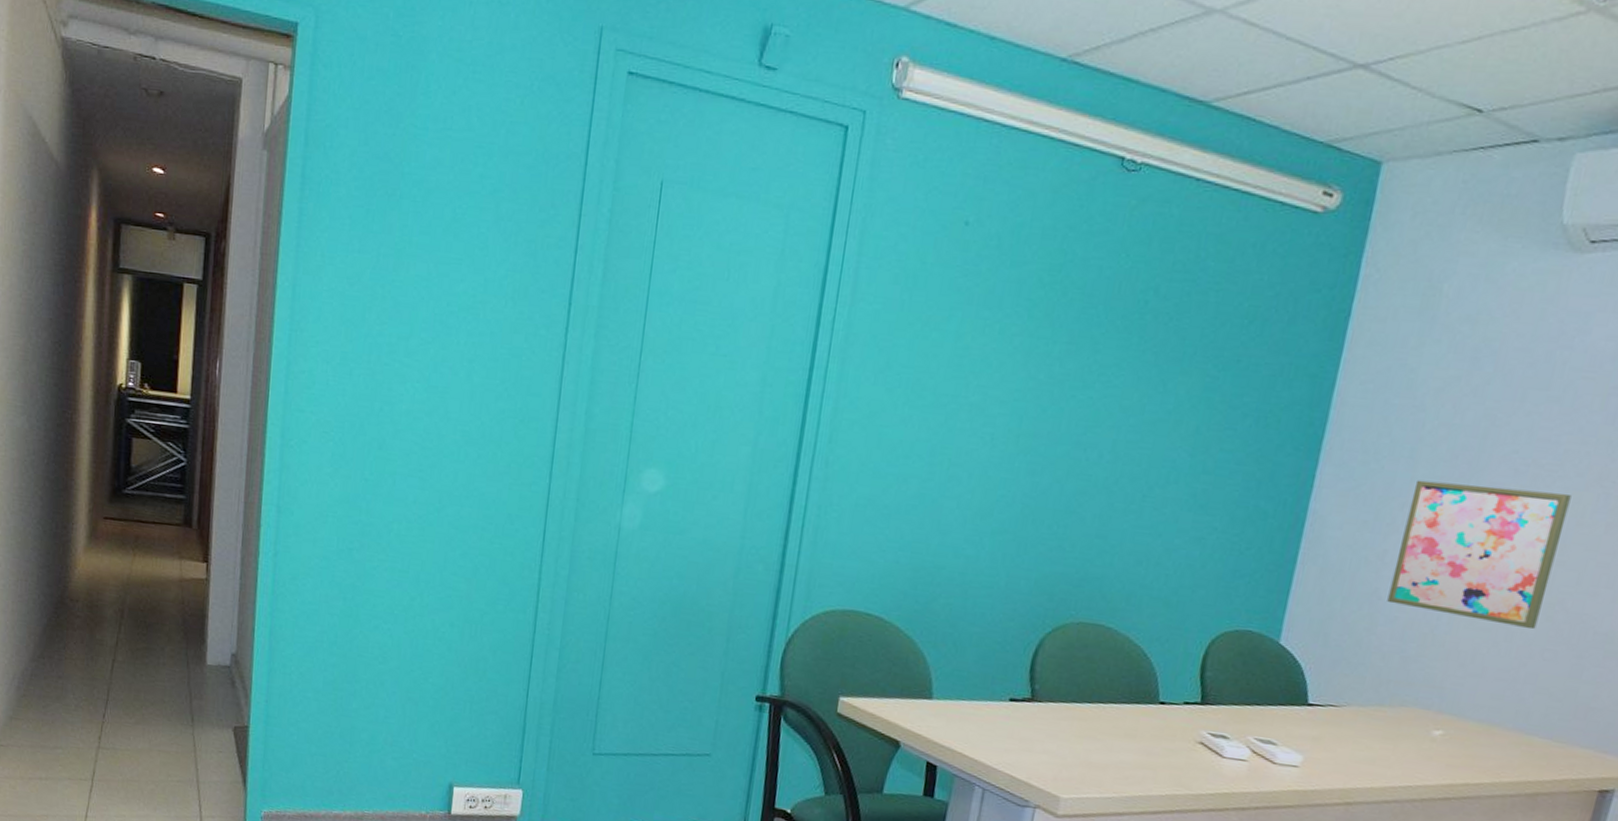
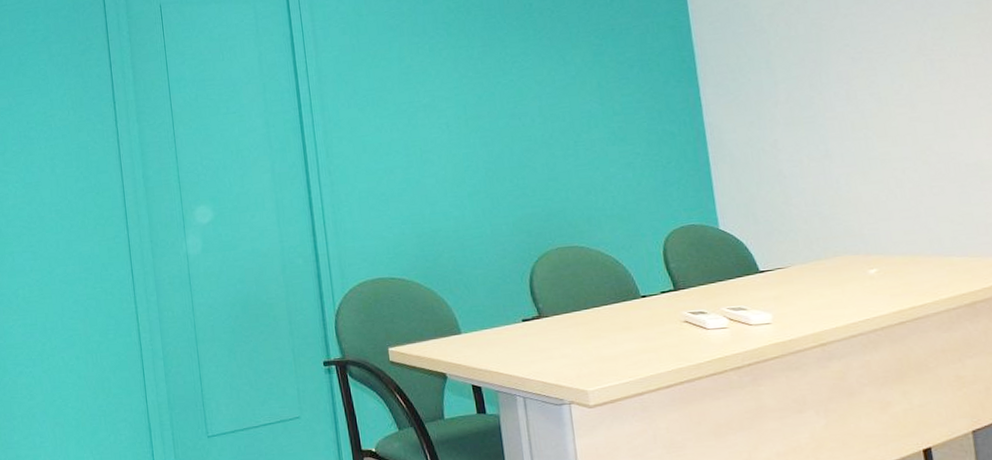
wall art: present [1387,480,1571,630] -> none [780,66,918,179]

